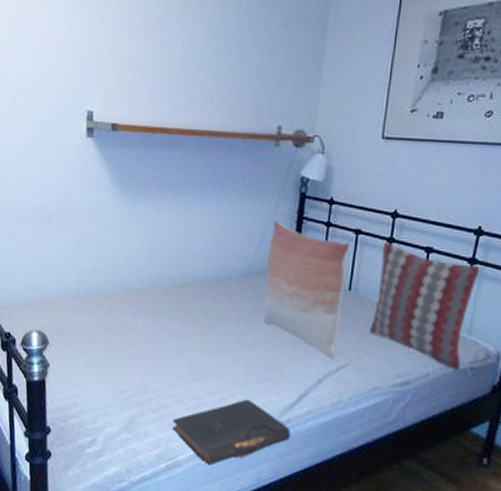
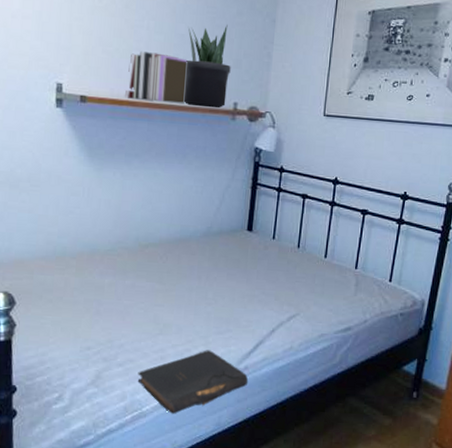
books: none [157,72,226,130] -> present [124,51,188,104]
planter: none [221,37,275,134] -> present [183,24,231,109]
pillow: present [263,220,349,359] -> none [222,186,297,310]
pillow: present [368,242,481,371] -> none [315,205,407,317]

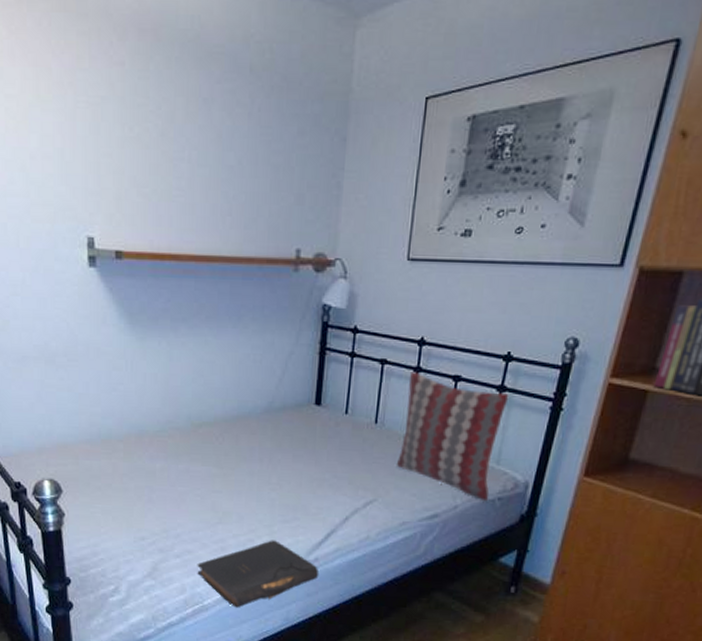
books: present [124,51,188,104] -> none [165,191,239,255]
planter: present [183,24,231,109] -> none [235,148,292,258]
pillow: none [315,205,407,317] -> present [396,372,509,502]

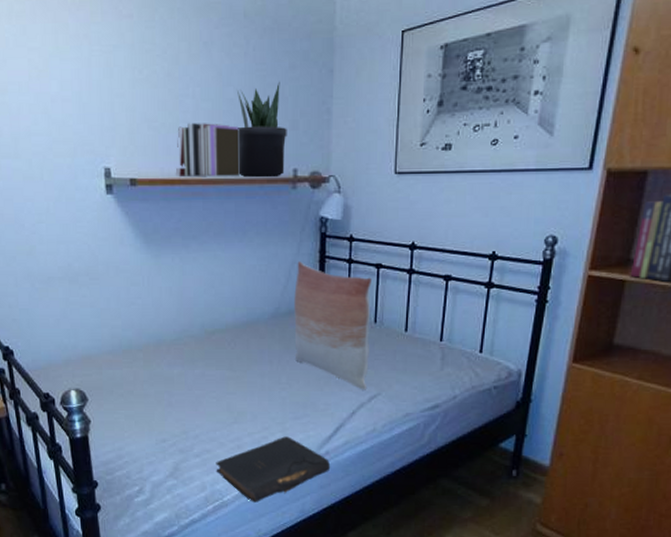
books: none [165,191,239,255] -> present [175,123,240,178]
planter: none [235,148,292,258] -> present [237,81,287,178]
pillow: none [287,352,375,495] -> present [294,261,371,390]
pillow: present [396,372,509,502] -> none [396,274,497,391]

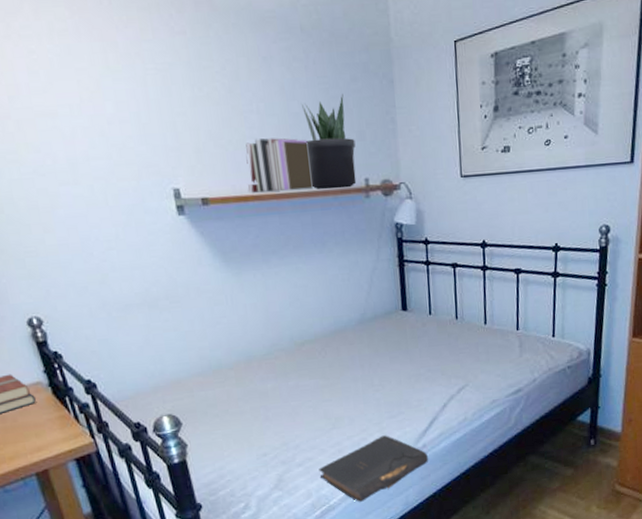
pillow: present [294,261,371,390] -> none [377,267,455,384]

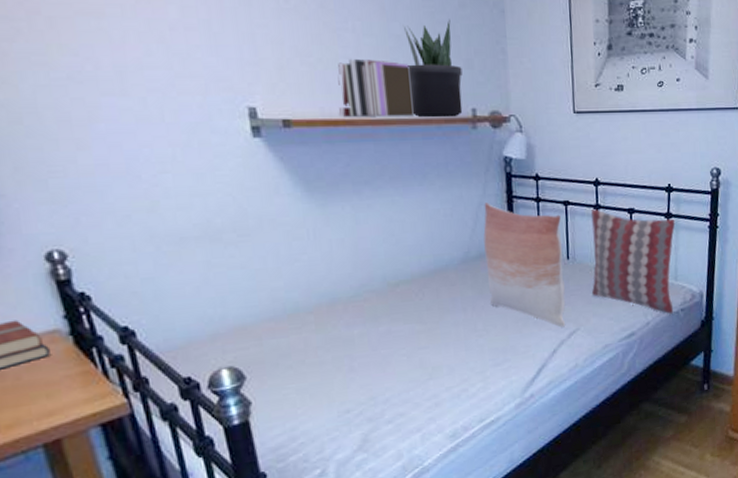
book: present [318,435,429,503] -> none [411,385,537,463]
pillow: none [377,267,455,384] -> present [483,202,566,328]
pillow: none [478,270,563,372] -> present [590,209,676,315]

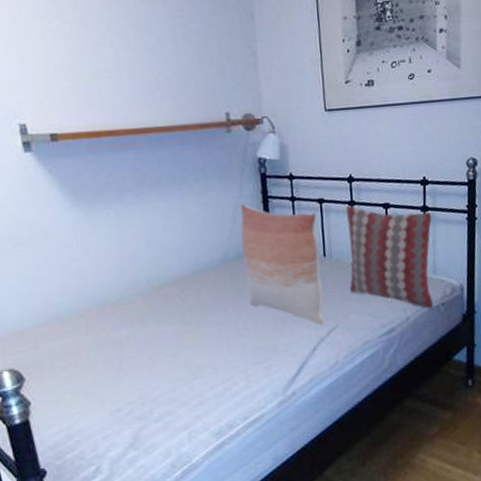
books: present [338,59,414,118] -> none [99,71,171,129]
planter: present [404,19,463,118] -> none [159,27,217,125]

